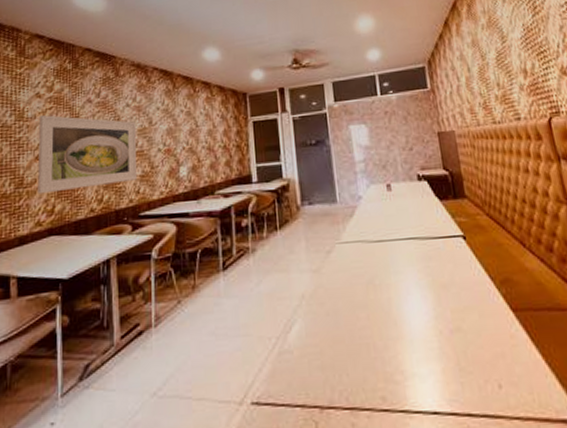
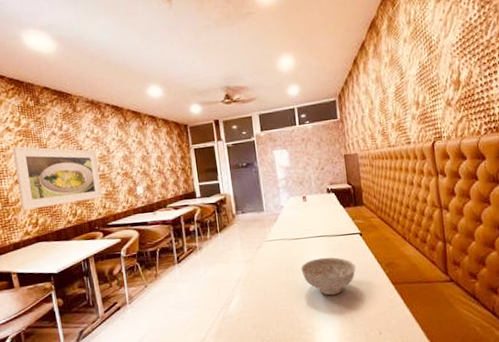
decorative bowl: none [385,268,460,325] -> present [301,257,356,296]

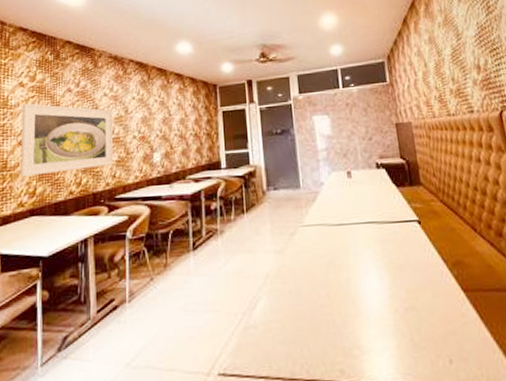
decorative bowl: present [301,257,356,296] -> none [345,250,415,304]

